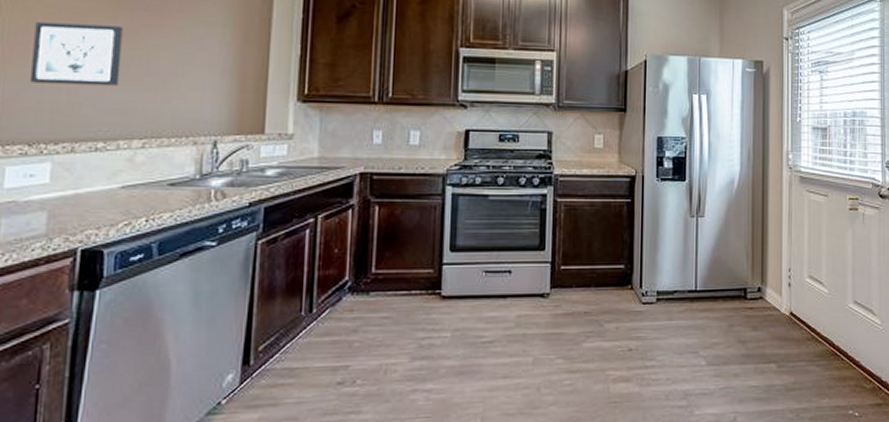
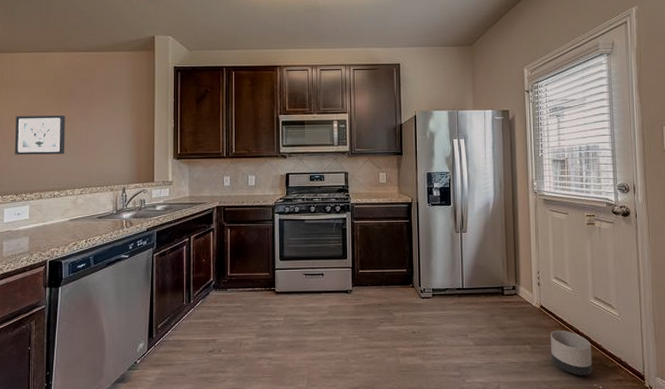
planter: none [800,344,849,400] -> present [550,331,593,375]

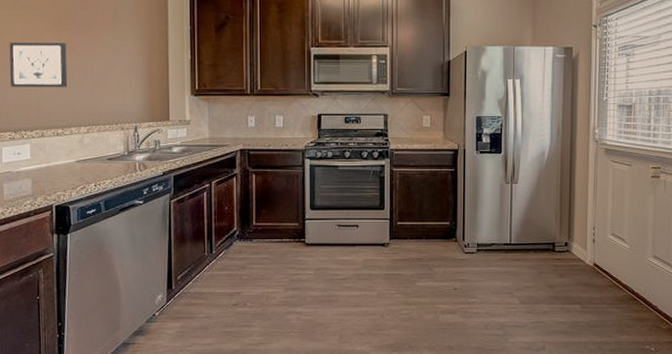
planter: present [550,331,593,375] -> none [601,290,647,337]

